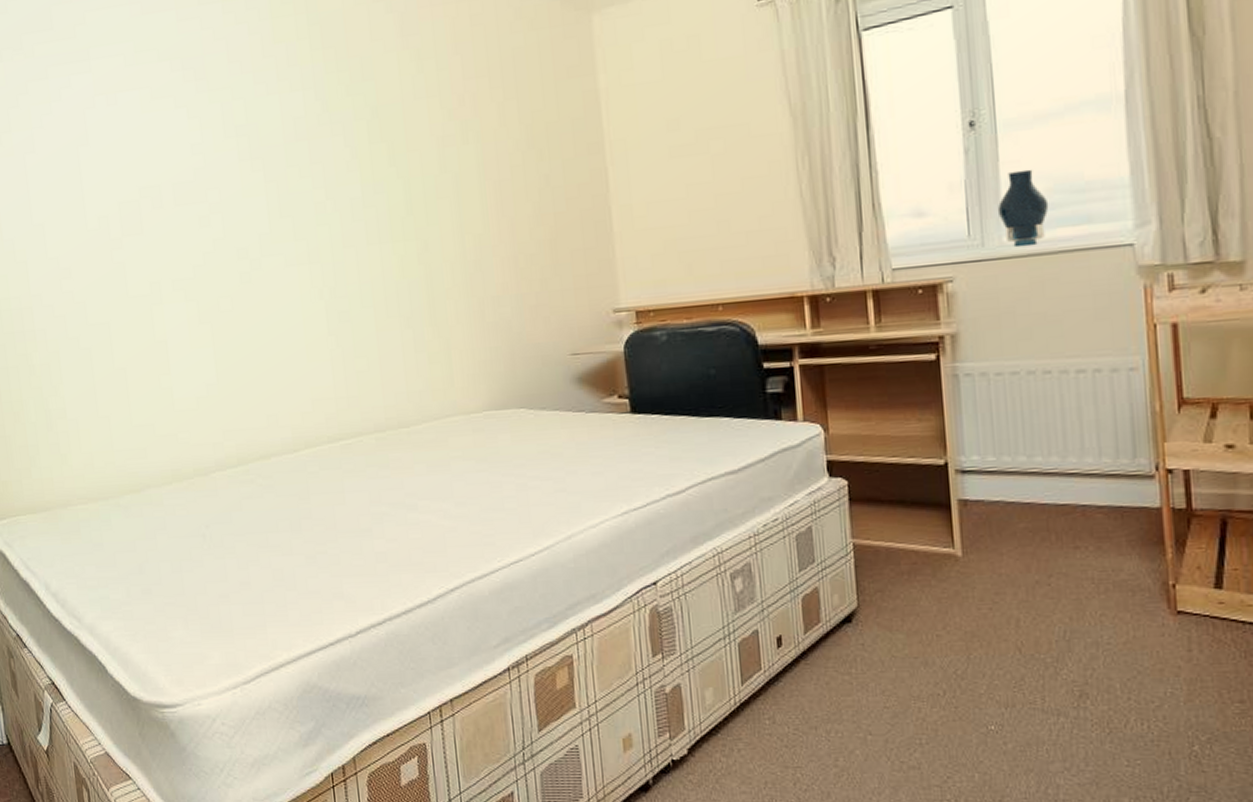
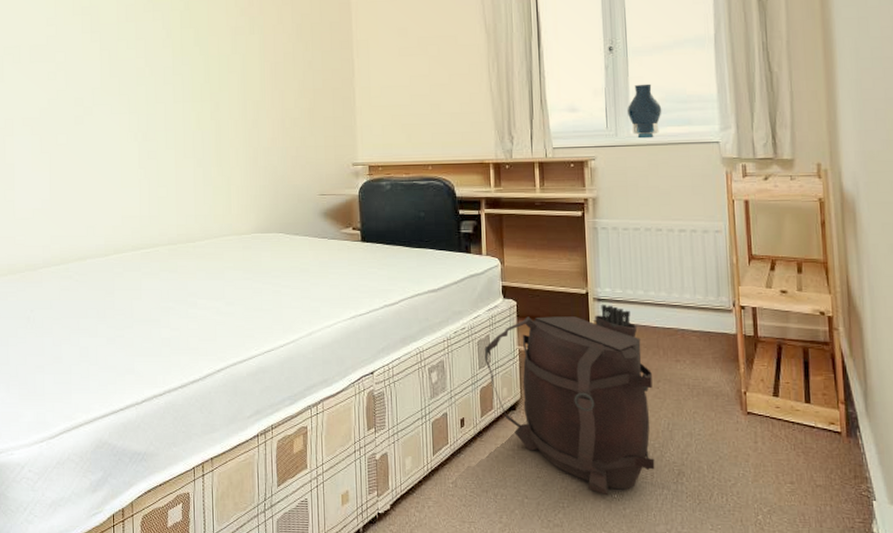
backpack: none [805,477,1047,728] -> present [484,304,655,496]

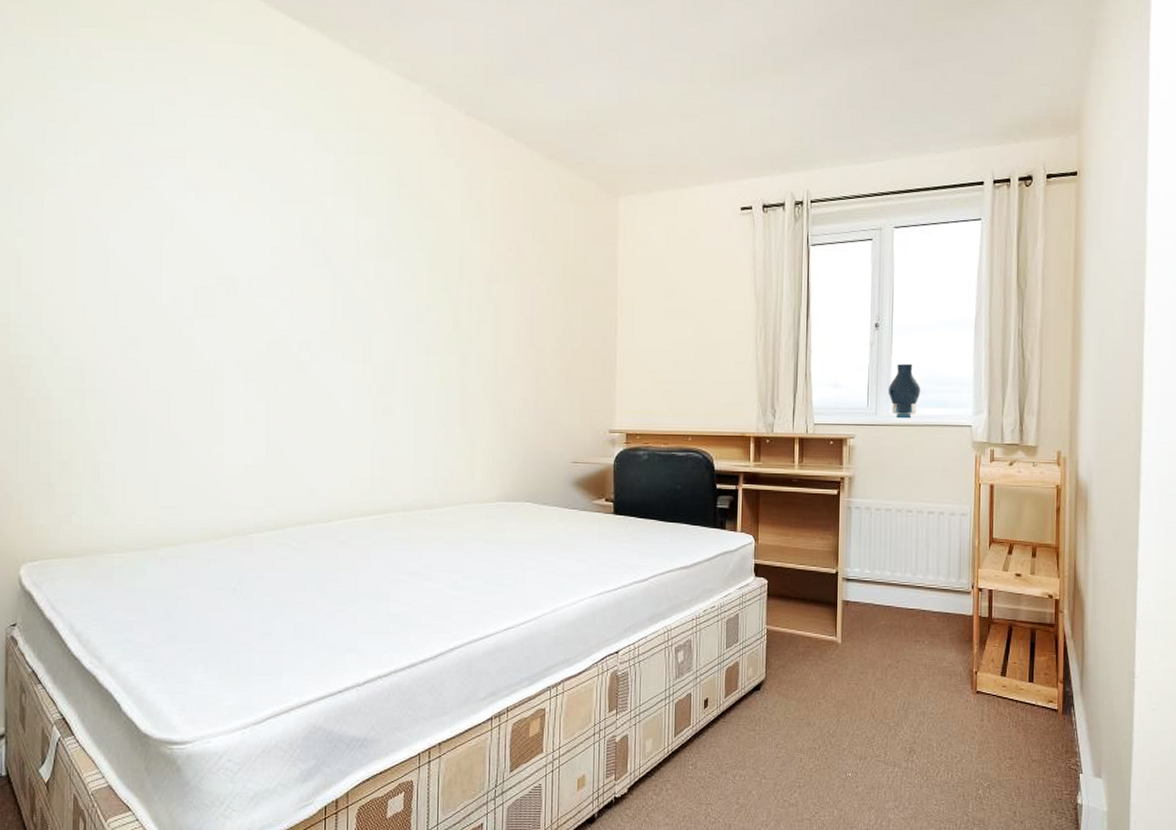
backpack: present [484,304,655,496] -> none [732,584,892,774]

